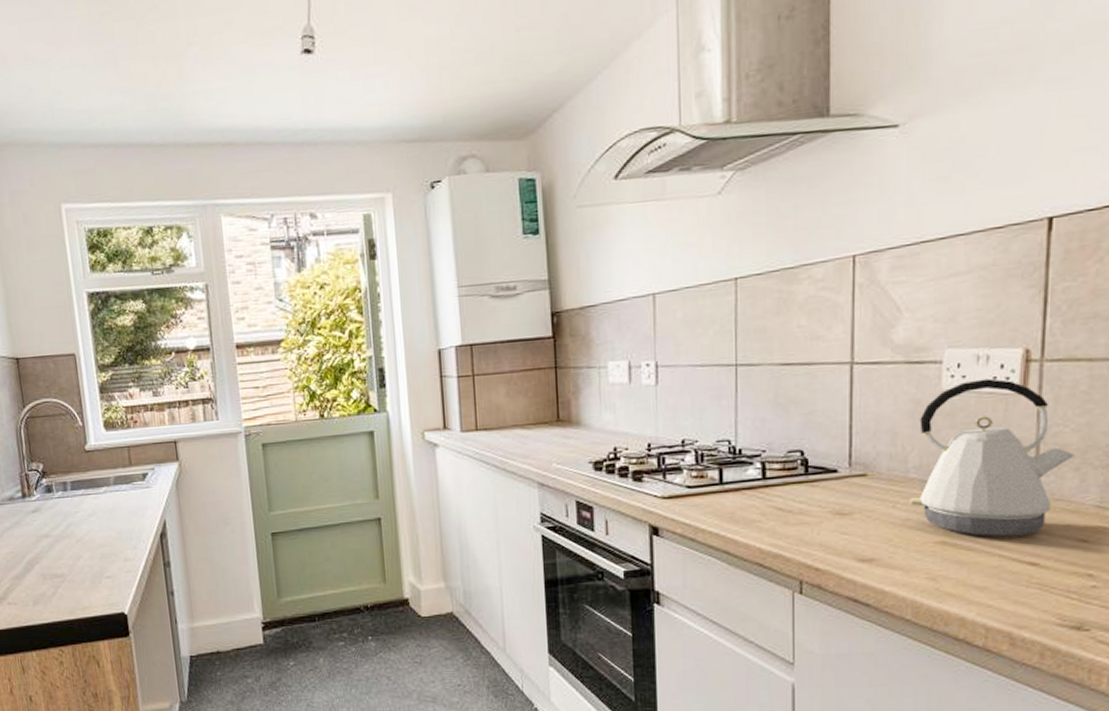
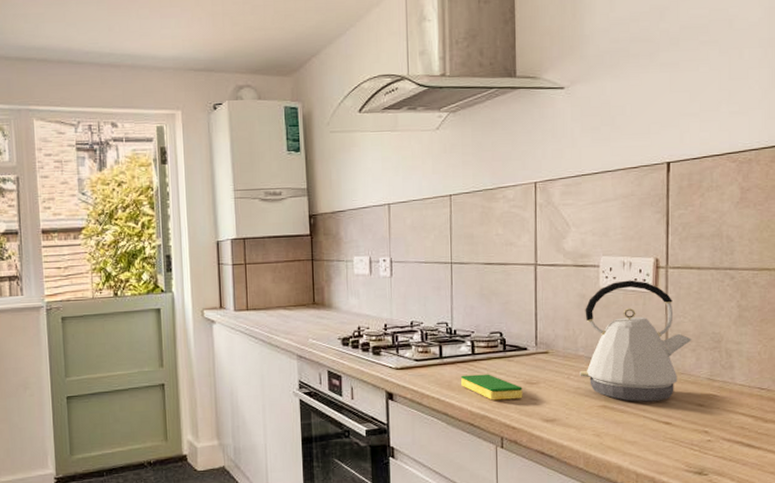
dish sponge: none [748,503,830,536] -> present [461,374,523,401]

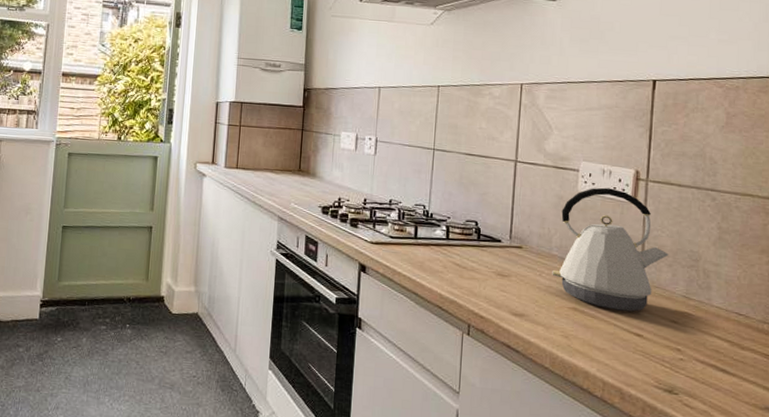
dish sponge: present [461,374,523,401] -> none [433,258,494,289]

